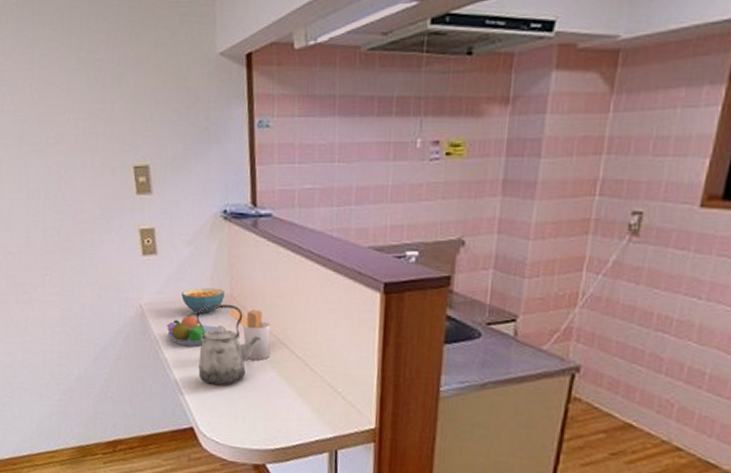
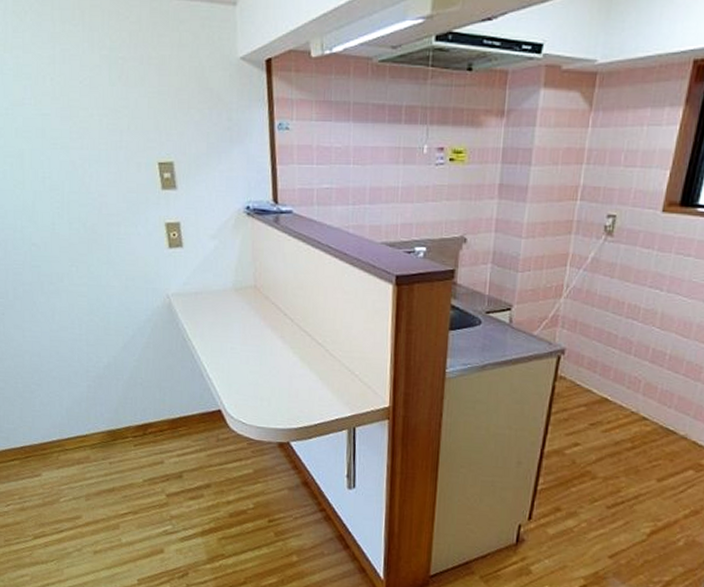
fruit bowl: present [166,314,223,346] -> none [193,304,247,334]
cereal bowl: present [181,287,225,315] -> none [207,279,249,305]
kettle: present [196,304,261,386] -> none [222,294,284,371]
utensil holder: present [229,308,271,361] -> none [253,298,293,347]

